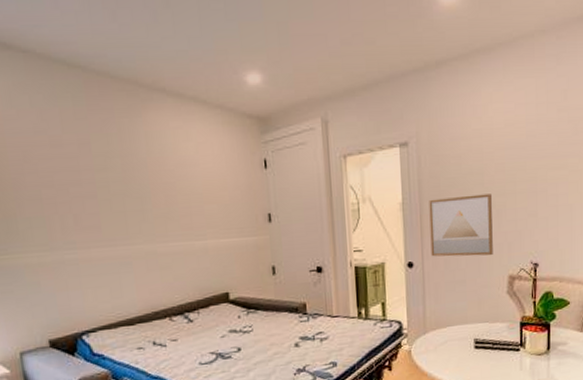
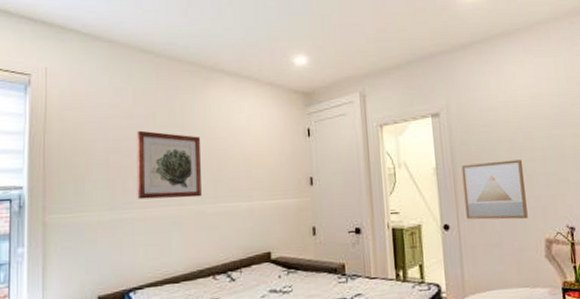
wall art: none [69,161,151,239] -> present [136,130,202,200]

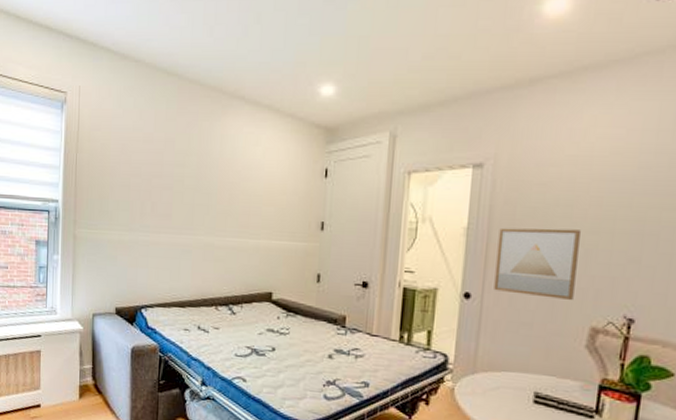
wall art: present [136,130,202,200] -> none [153,156,214,229]

